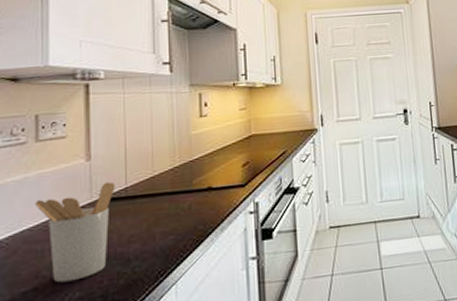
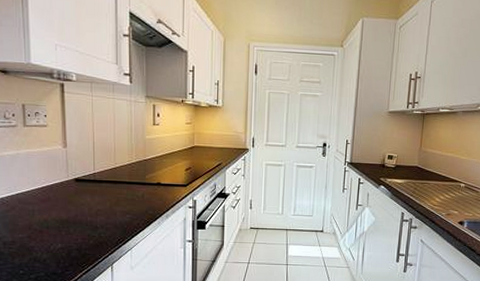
utensil holder: present [35,181,115,283] -> none [26,166,86,236]

